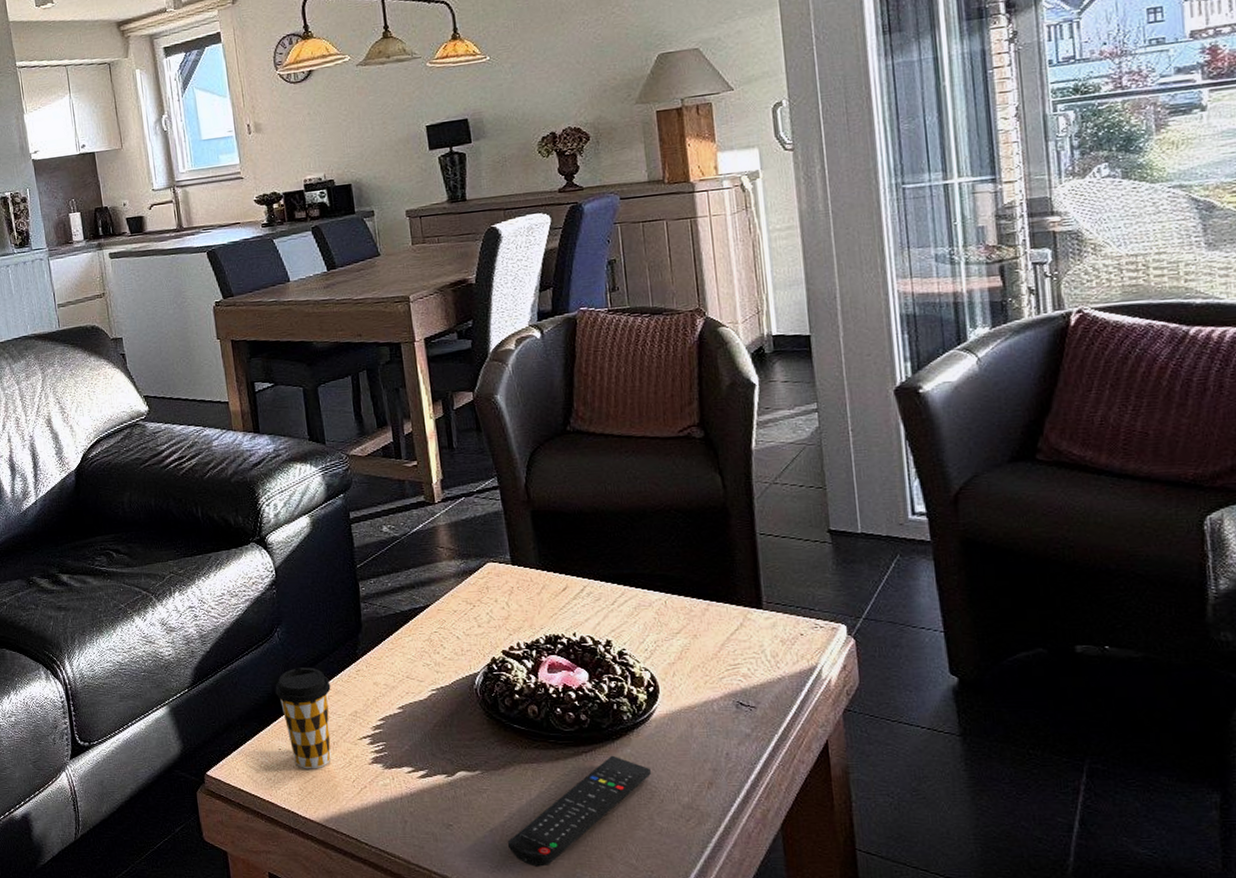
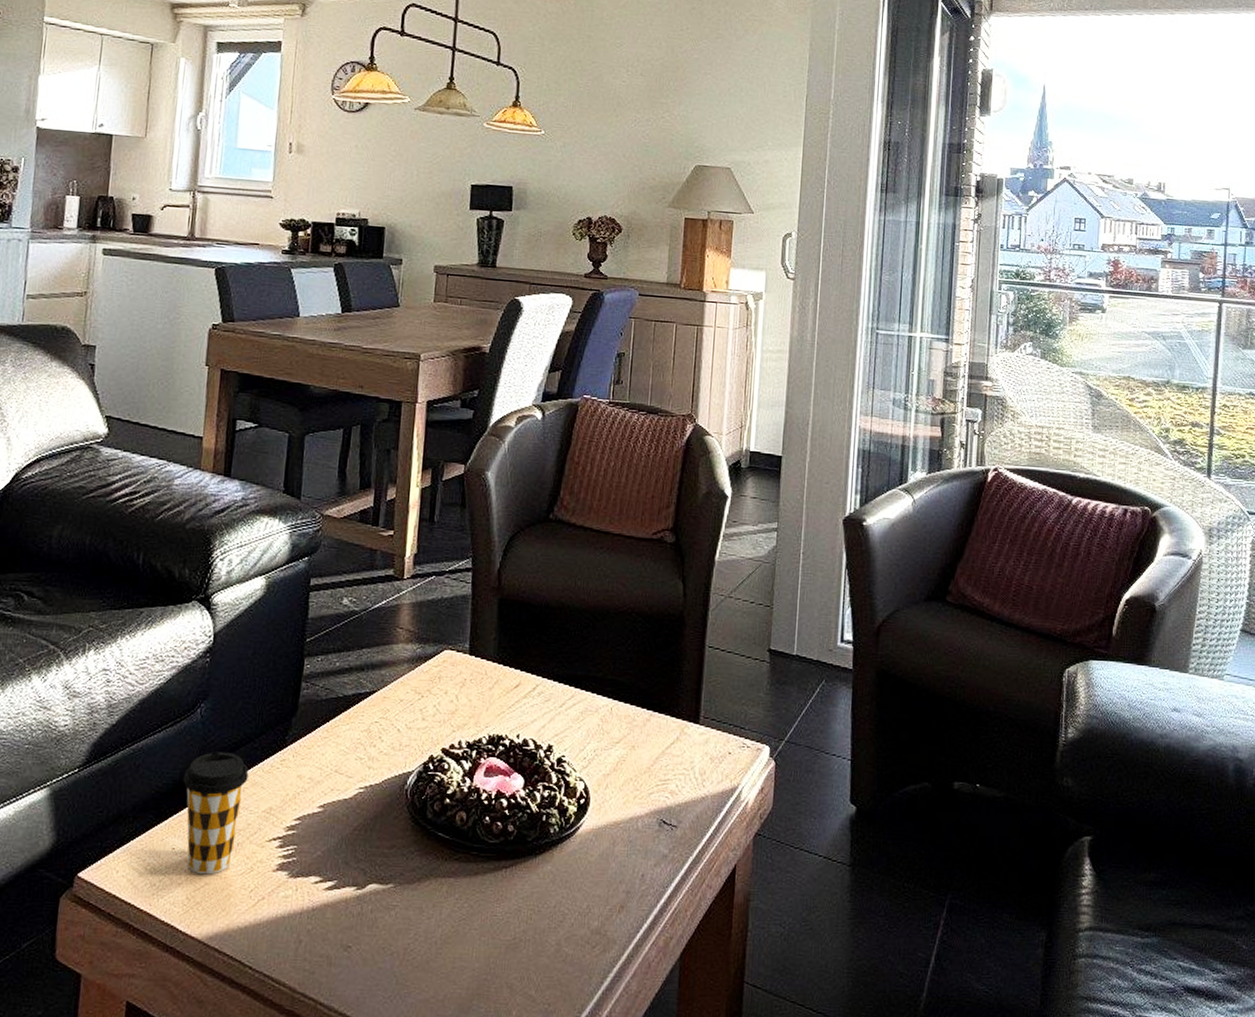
remote control: present [508,755,651,868] -> none [407,872,567,999]

